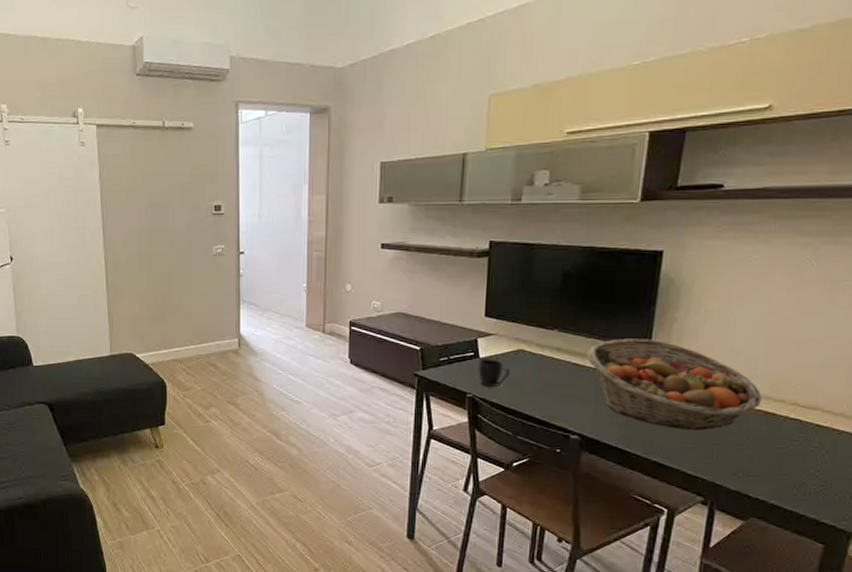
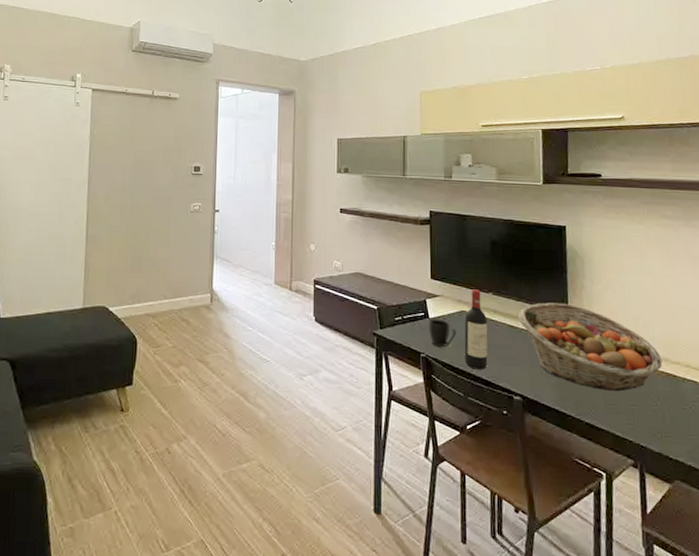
wine bottle: none [517,327,549,409] -> present [464,289,488,370]

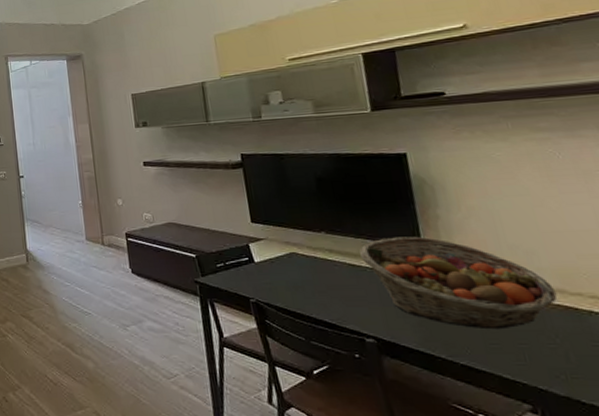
mug: present [428,319,457,347] -> none [254,263,289,291]
wine bottle: present [464,289,488,370] -> none [295,230,330,312]

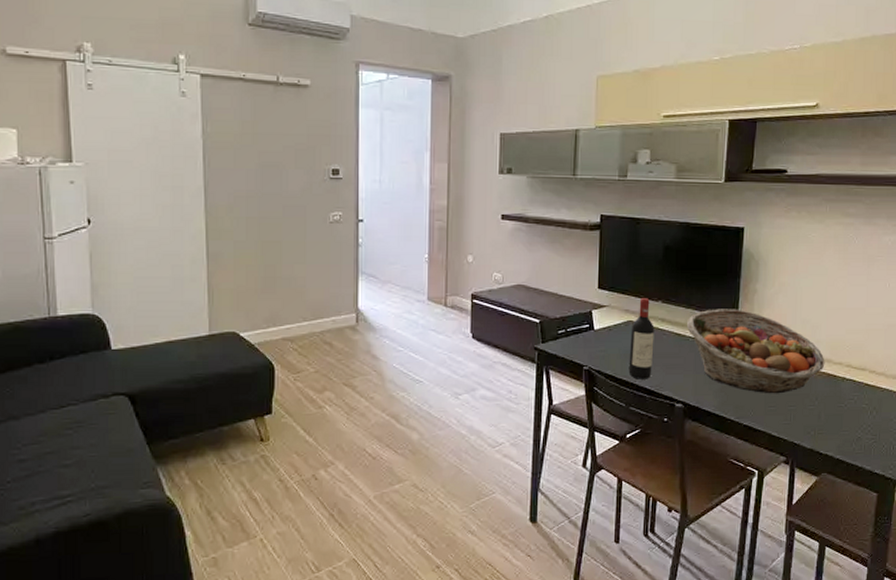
wine bottle: none [295,230,330,312] -> present [628,298,655,379]

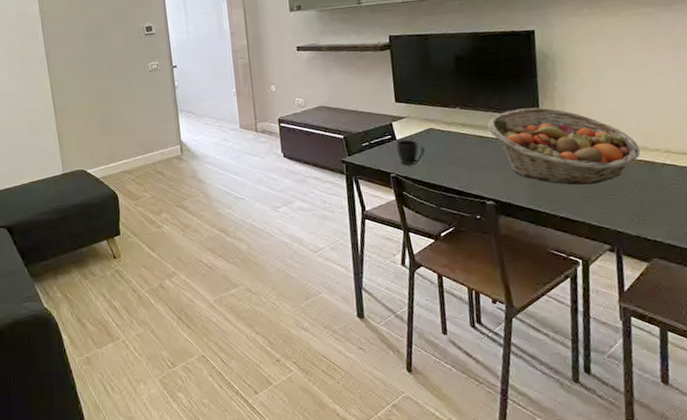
mug: none [593,330,622,358] -> present [396,139,426,165]
wine bottle: present [628,298,655,379] -> none [432,106,459,182]

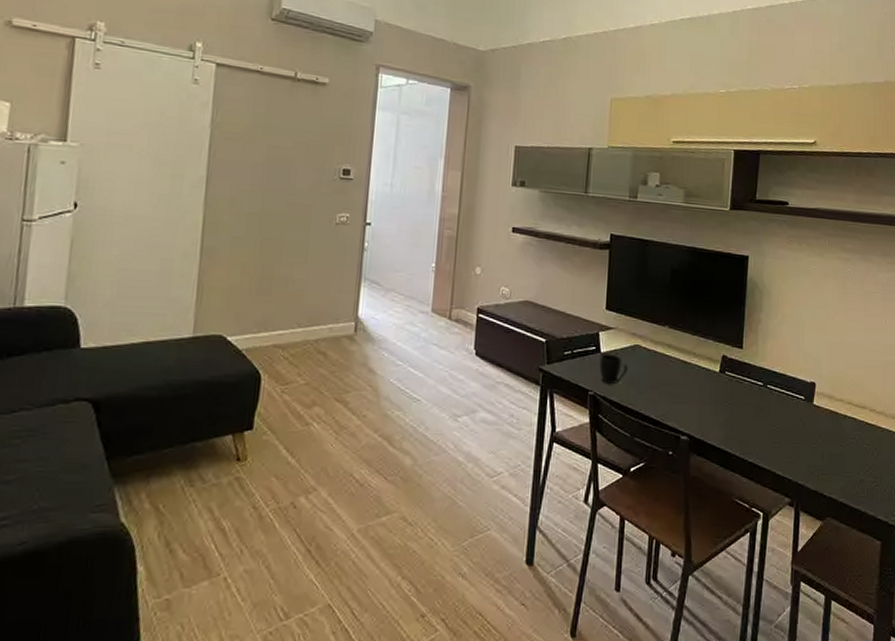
fruit basket: present [487,107,641,185] -> none [693,337,827,430]

